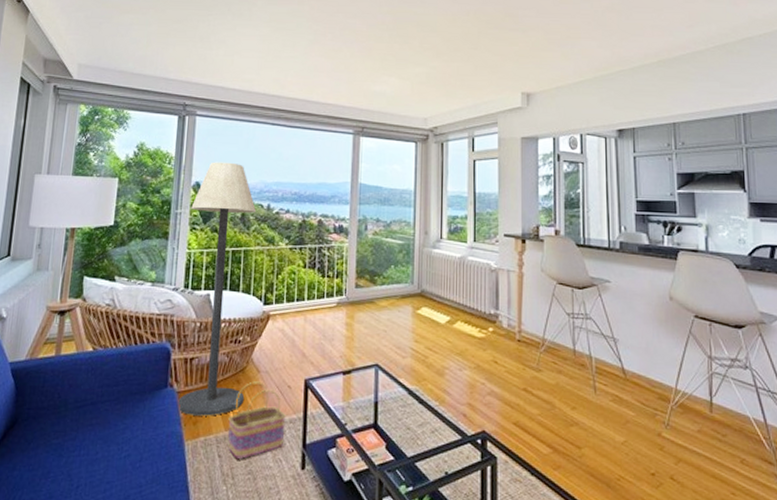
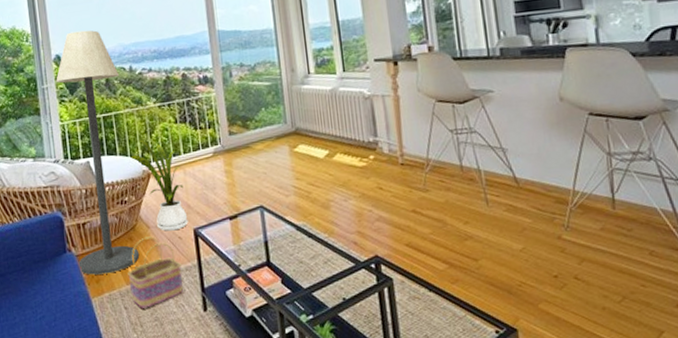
house plant: none [253,279,309,379] -> present [130,139,188,231]

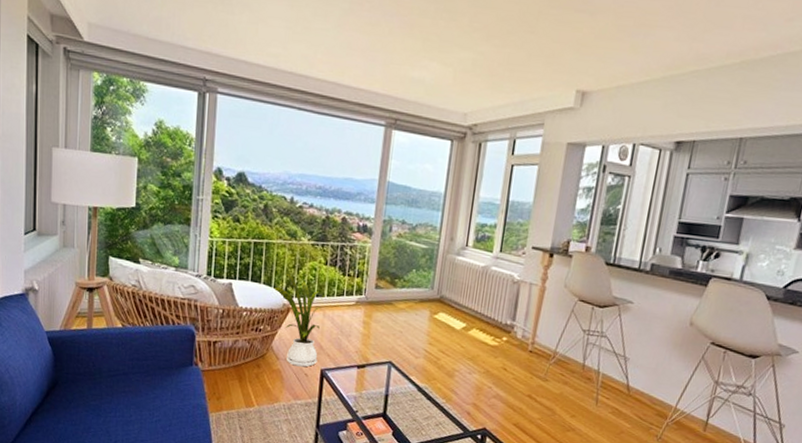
floor lamp: present [56,30,140,275] -> none [203,147,280,394]
basket: present [128,236,183,308] -> none [248,367,302,432]

